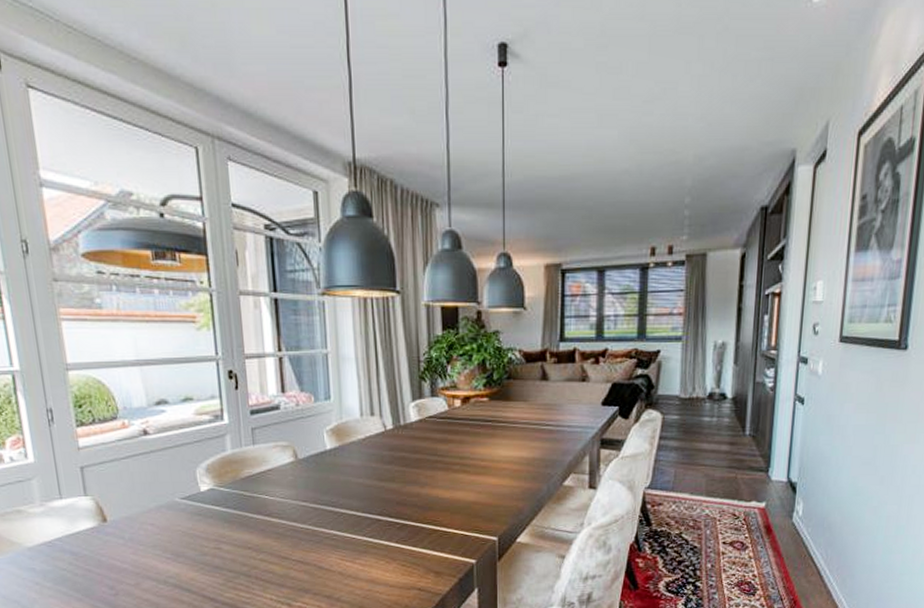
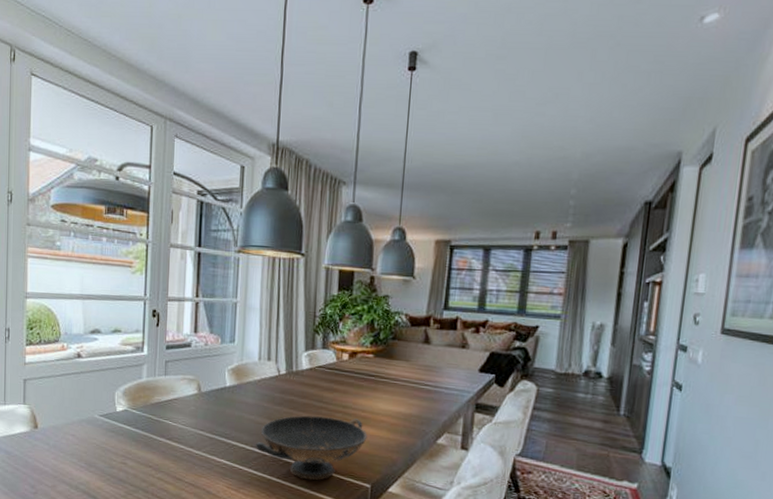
decorative bowl: none [367,469,490,540] -> present [255,415,368,480]

